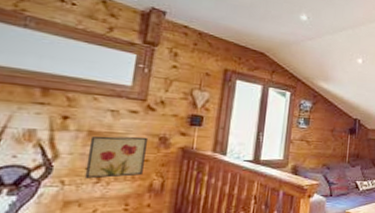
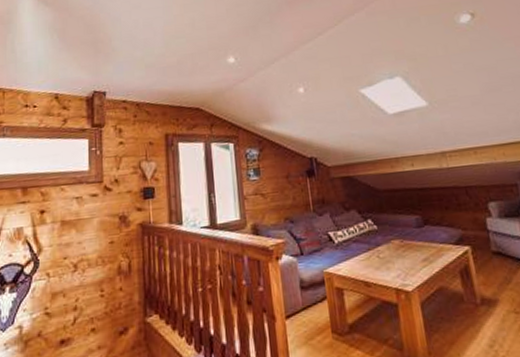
wall art: present [84,136,149,179] -> none [63,218,111,269]

